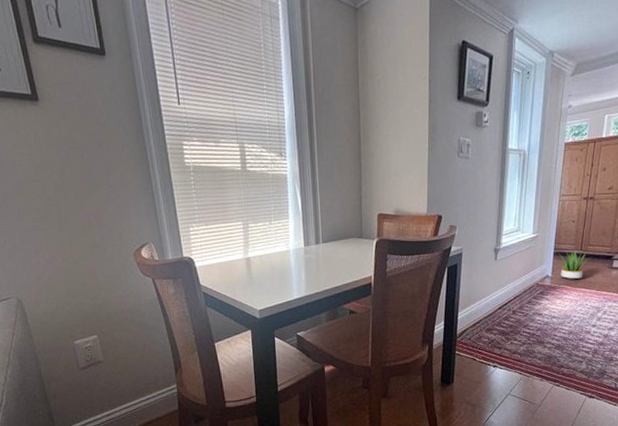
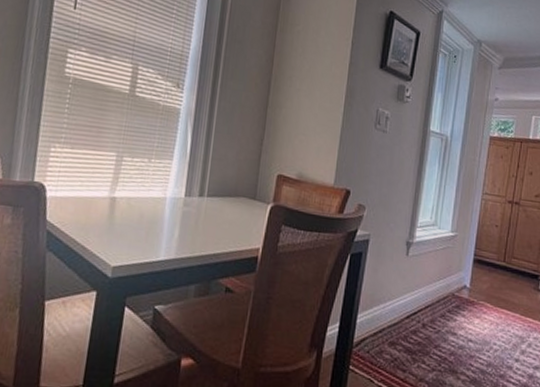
potted plant: present [558,250,590,280] -> none [478,259,514,298]

